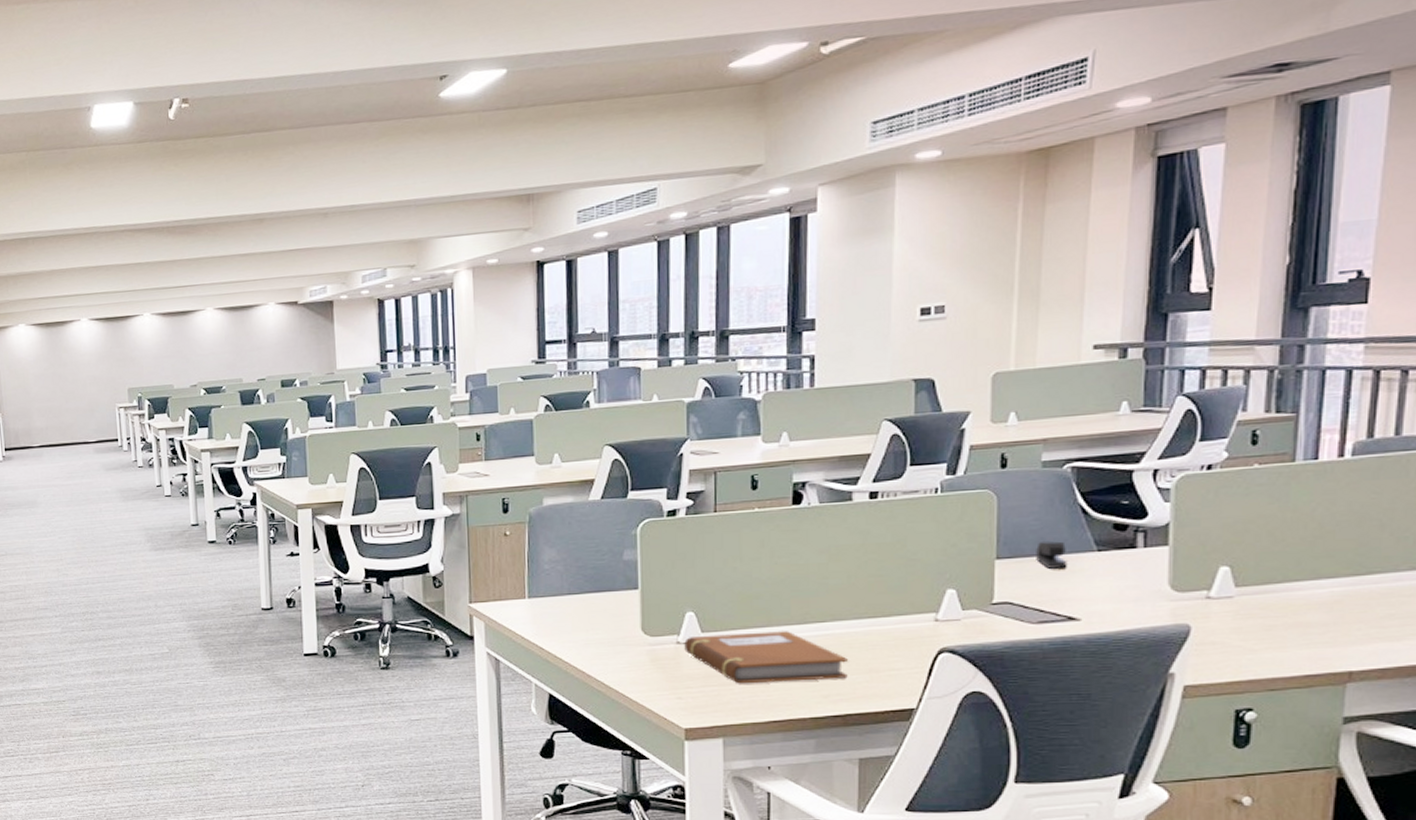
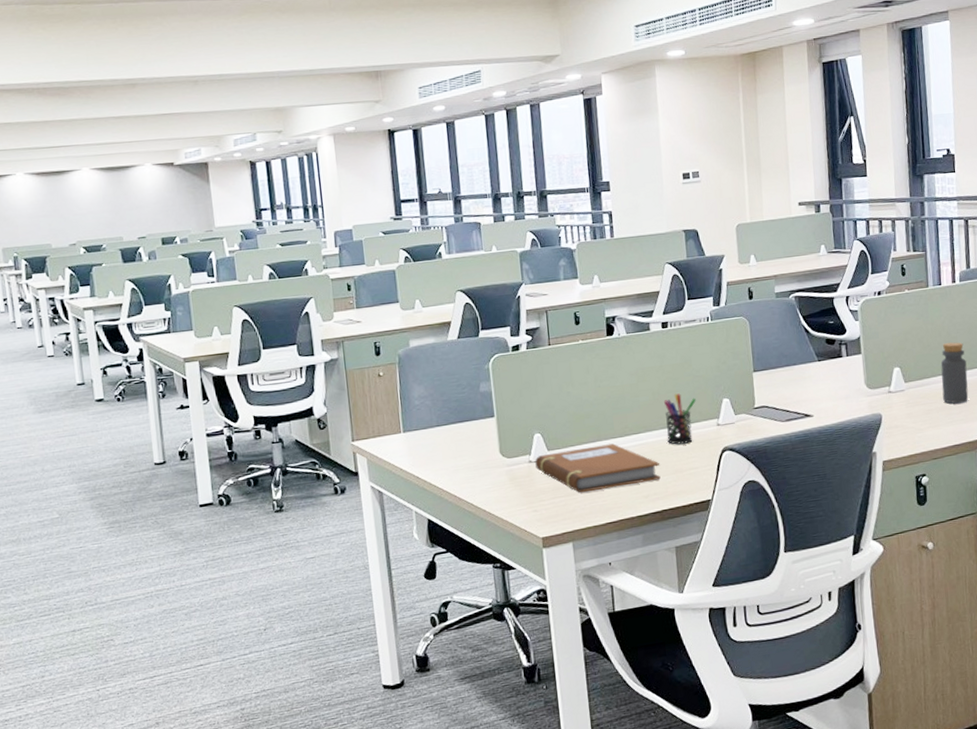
pen holder: none [861,579,909,639] -> present [663,393,697,445]
stapler: present [1036,541,1067,569] -> none [779,355,800,377]
bottle: none [1297,538,1346,621] -> present [940,342,969,404]

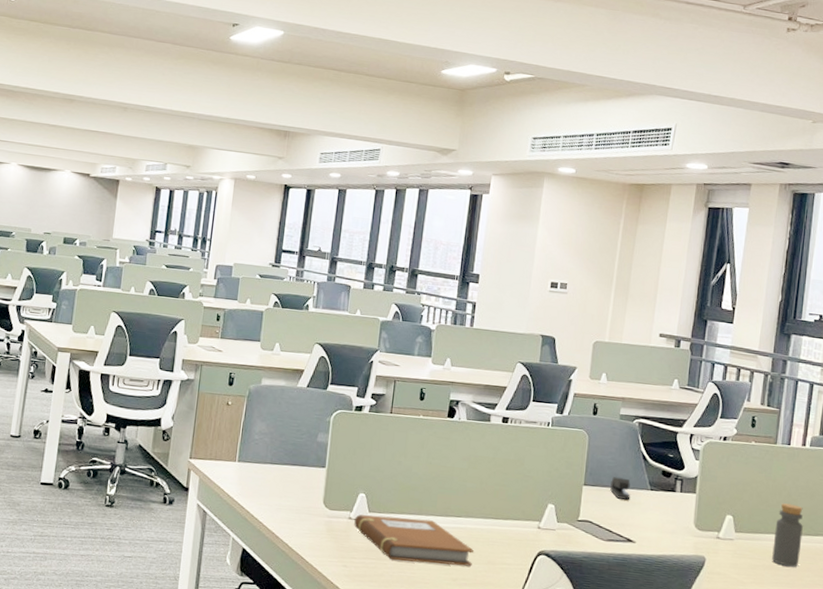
pen holder: present [663,393,697,445] -> none [486,488,522,539]
stapler: none [779,355,800,377] -> present [610,477,631,500]

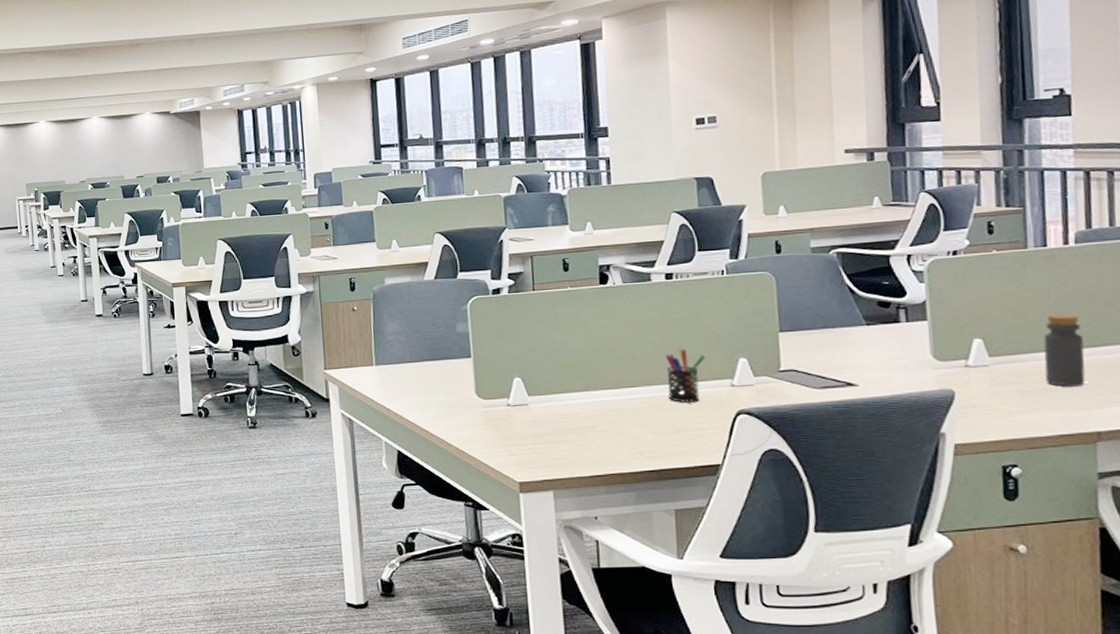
notebook: present [354,514,473,567] -> none [514,395,659,442]
pen holder: none [486,488,522,539] -> present [665,349,706,402]
stapler: present [610,477,631,500] -> none [813,316,842,340]

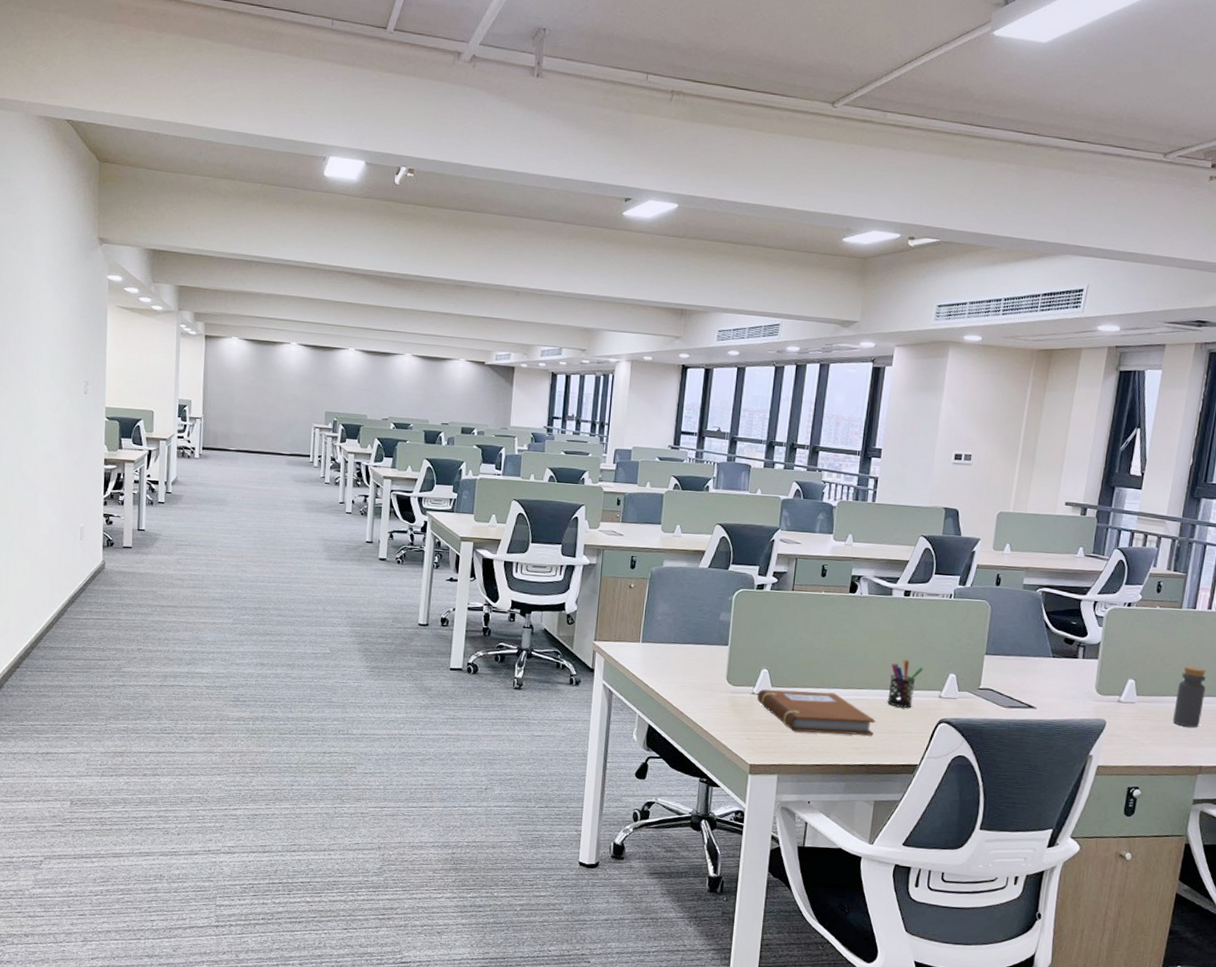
notebook: none [514,395,659,442] -> present [757,689,875,736]

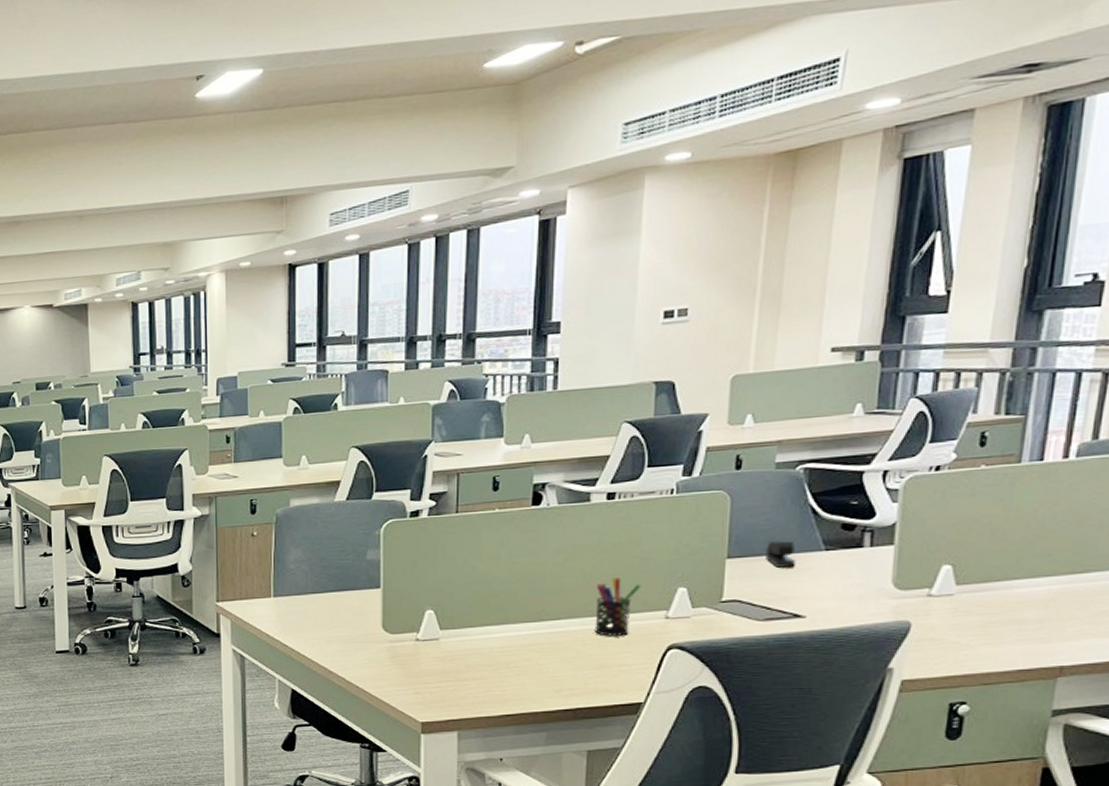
notebook: present [757,689,875,736] -> none [423,628,580,680]
stapler: none [1012,645,1033,667] -> present [766,541,796,568]
bottle: present [1173,666,1206,728] -> none [1014,537,1065,618]

